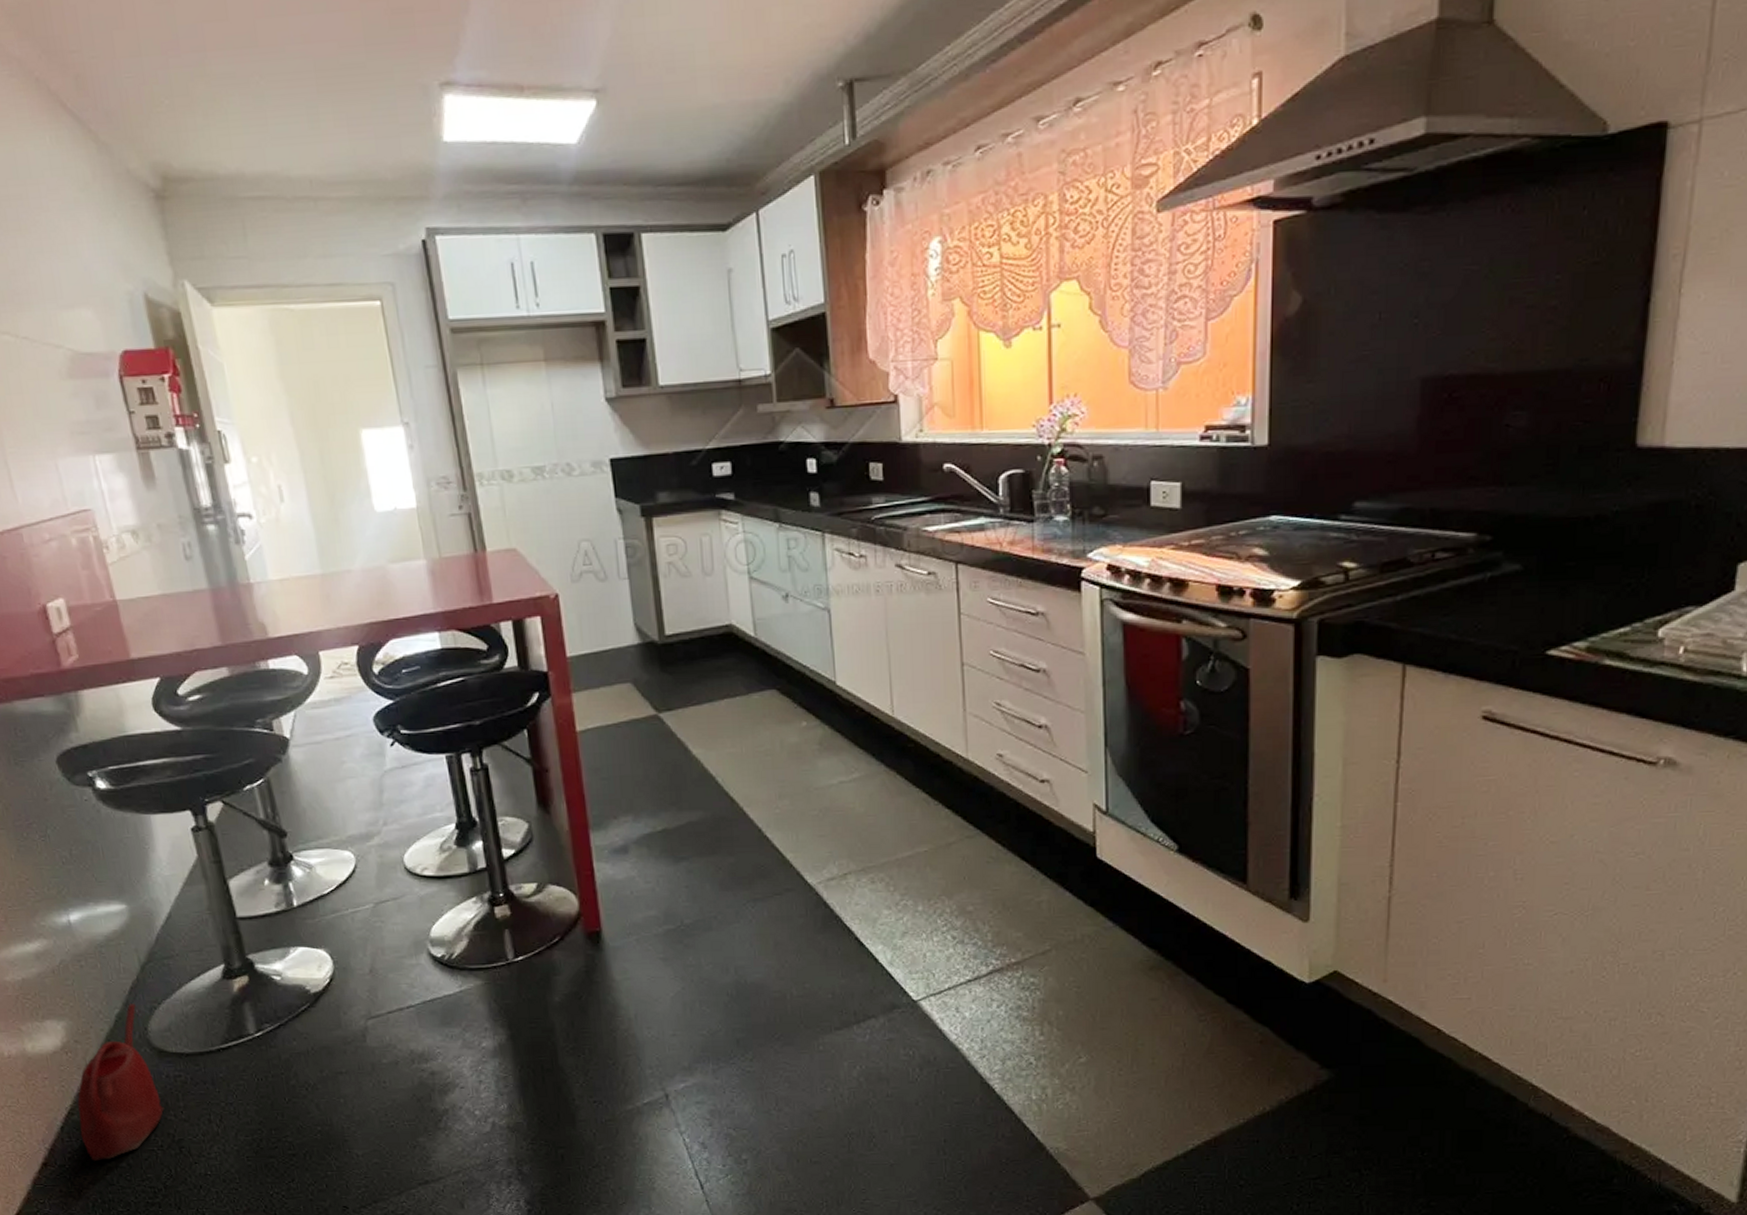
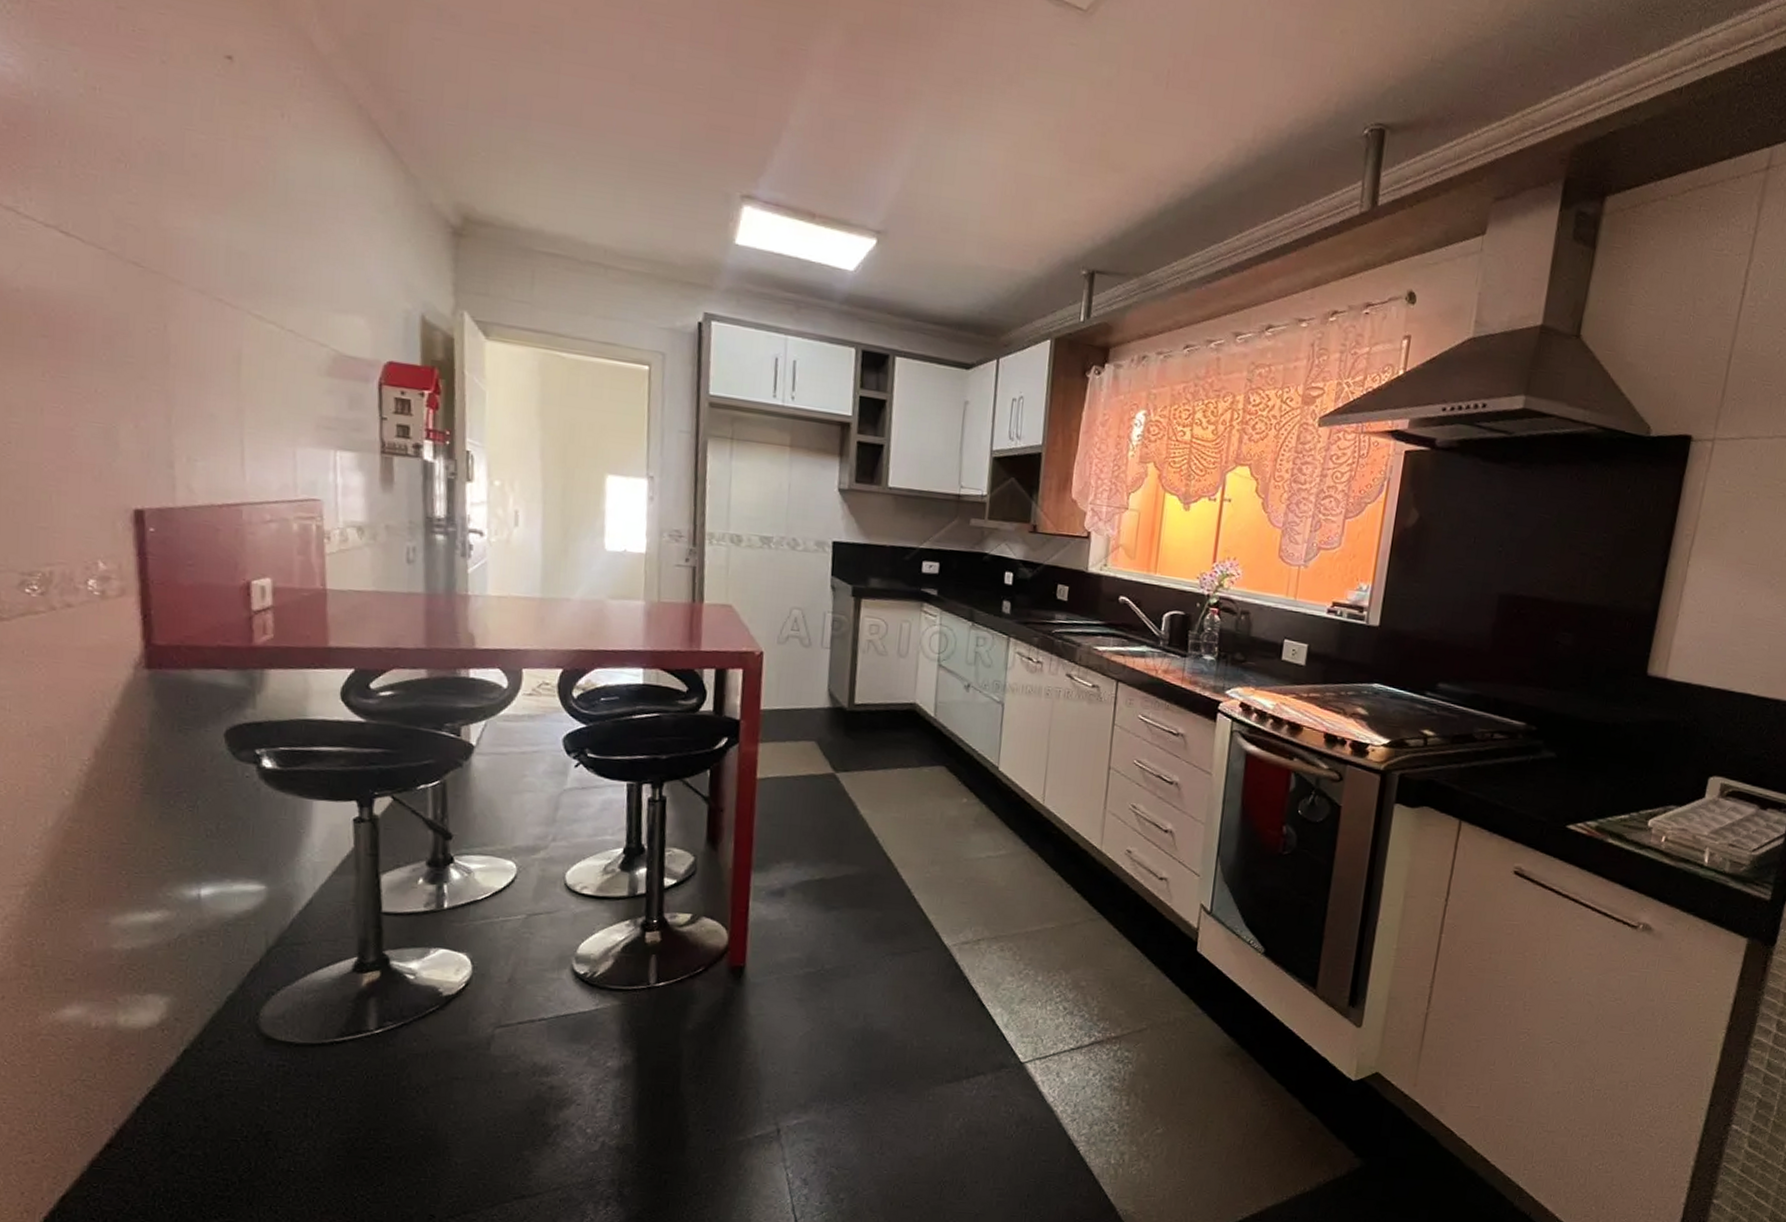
watering can: present [77,1004,165,1162] -> none [157,986,259,1147]

